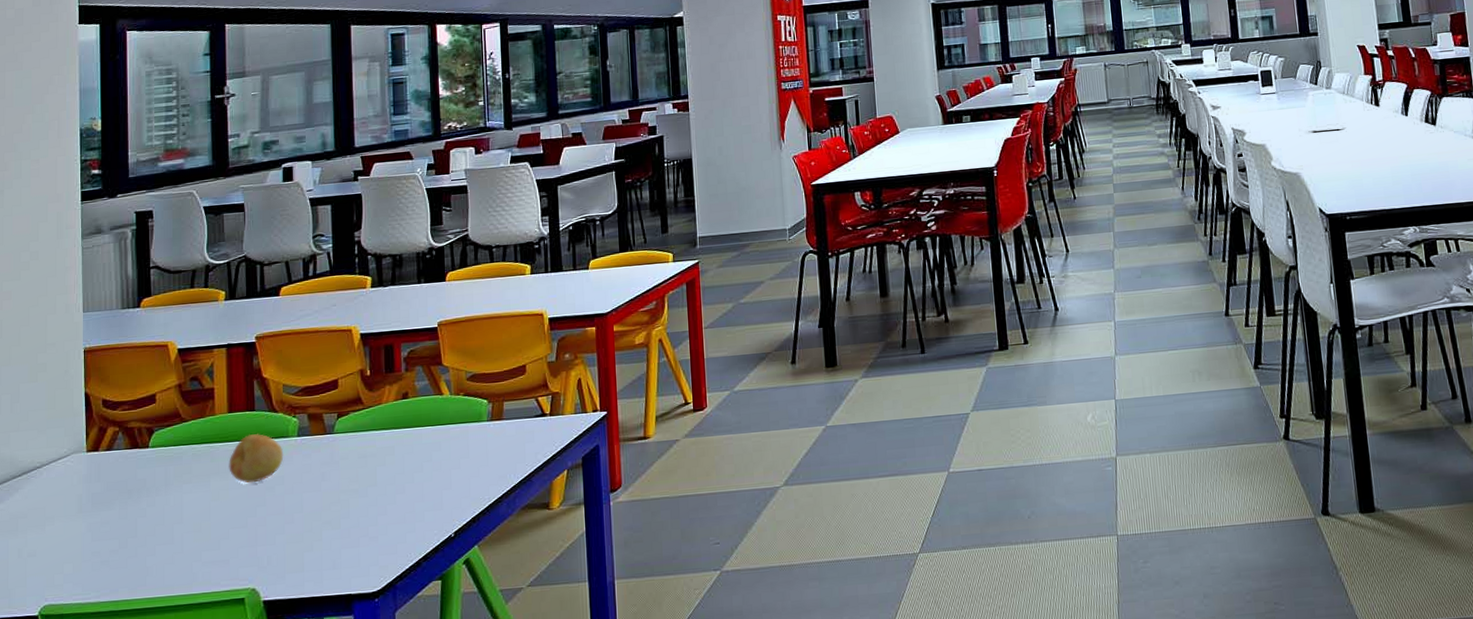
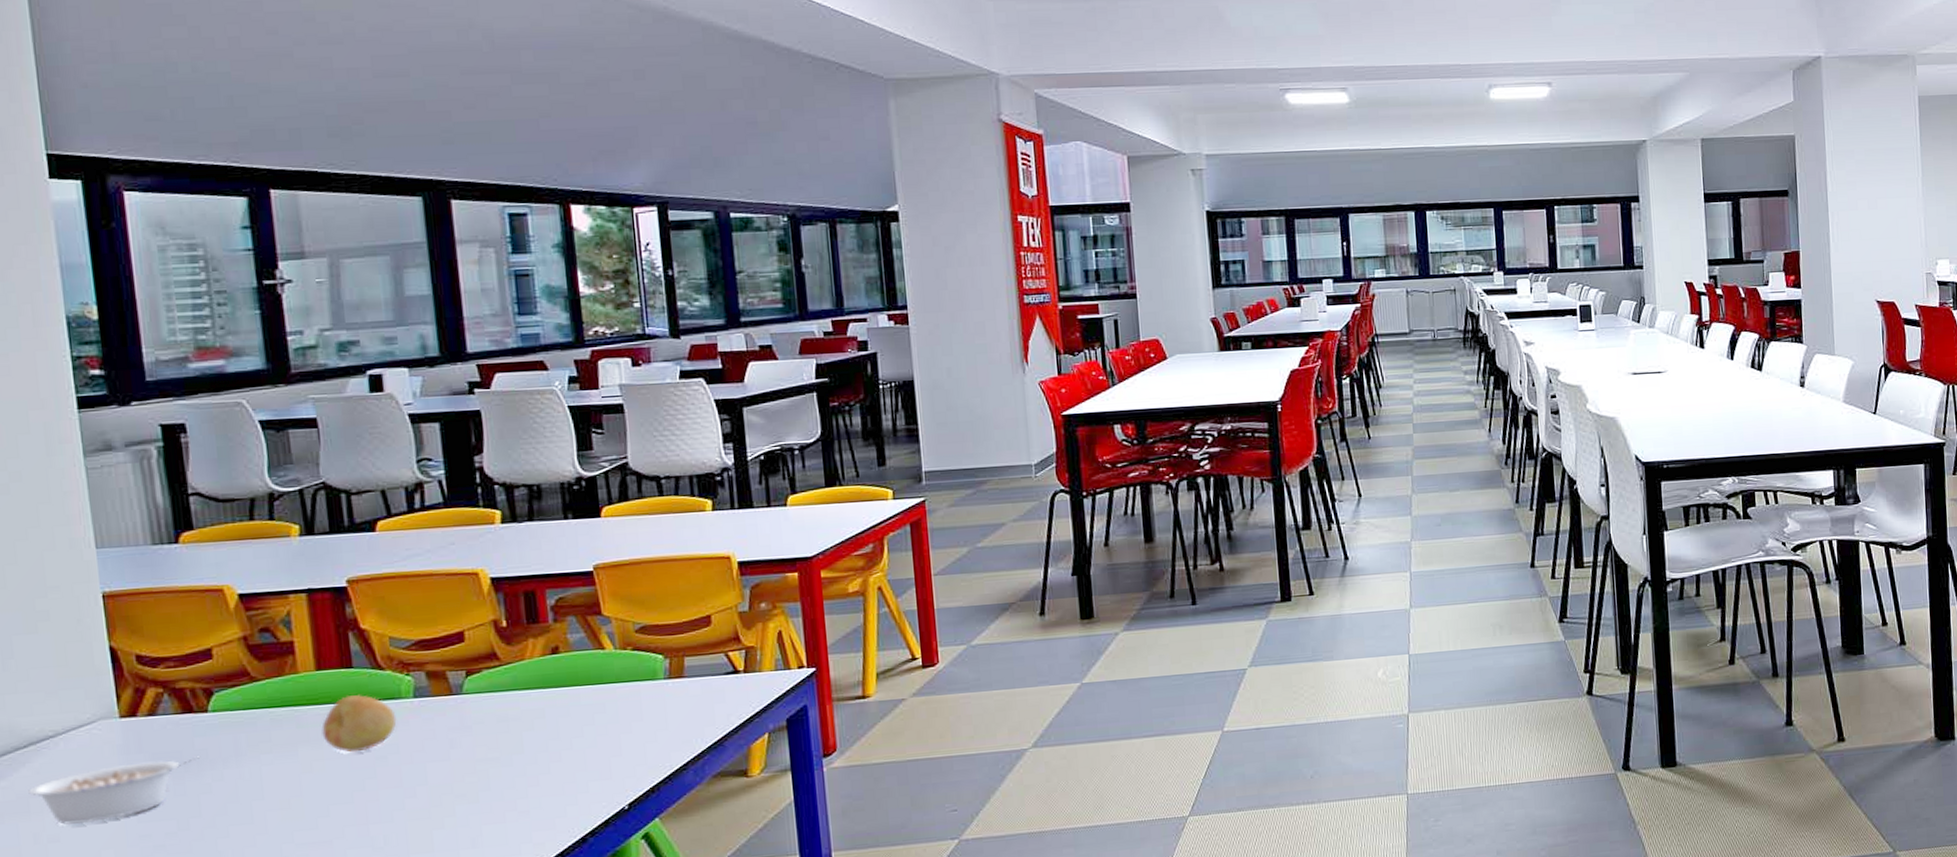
legume: none [18,485,139,543] -> present [28,756,199,826]

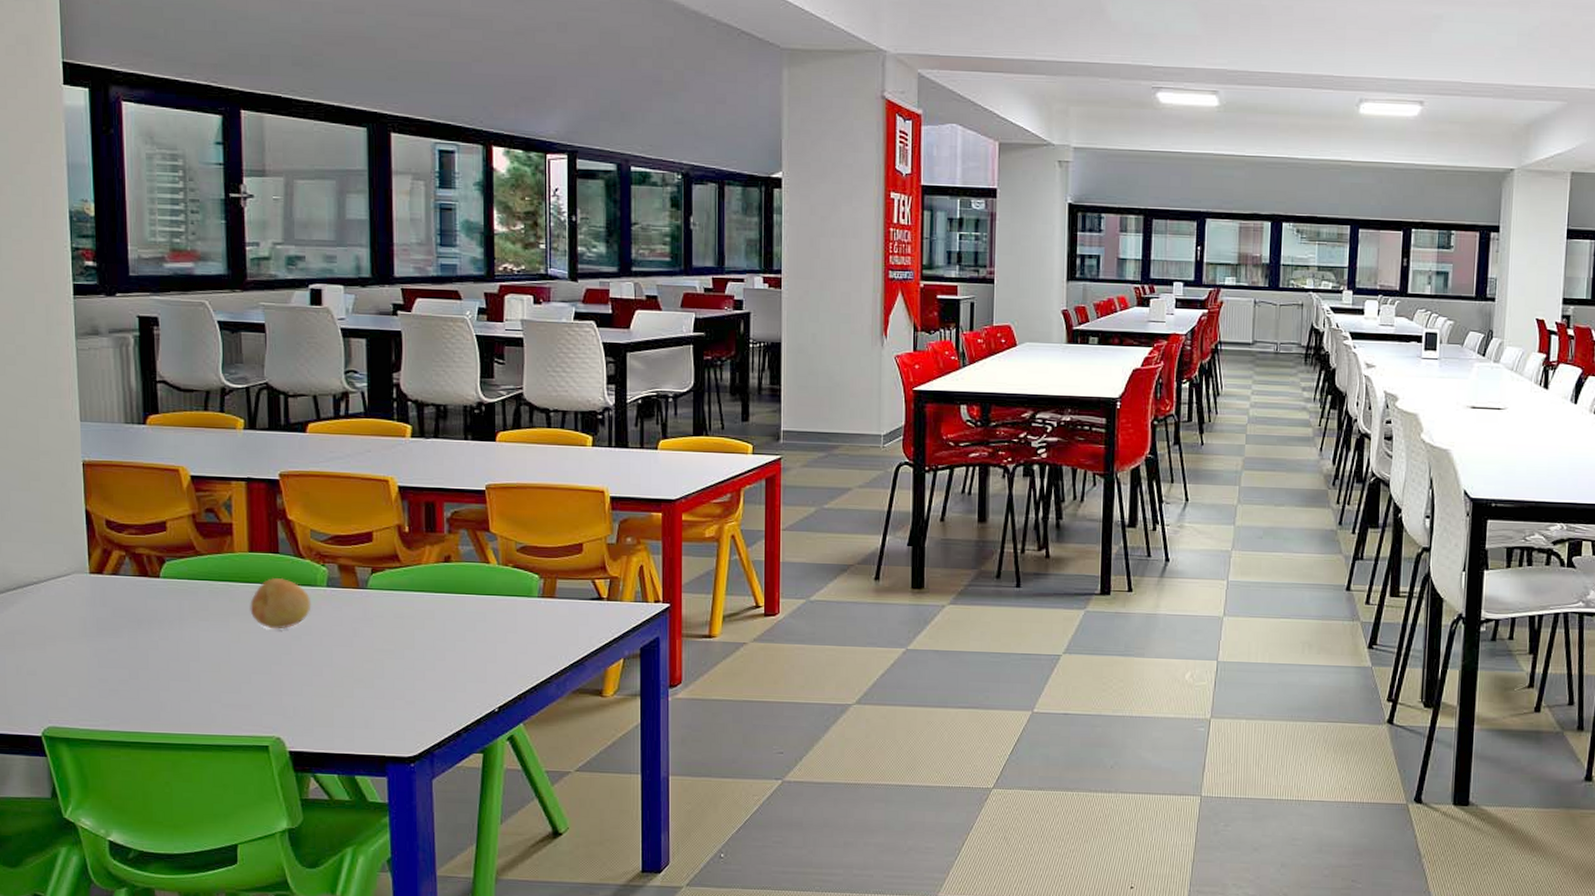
legume: present [28,756,199,826] -> none [15,615,150,663]

